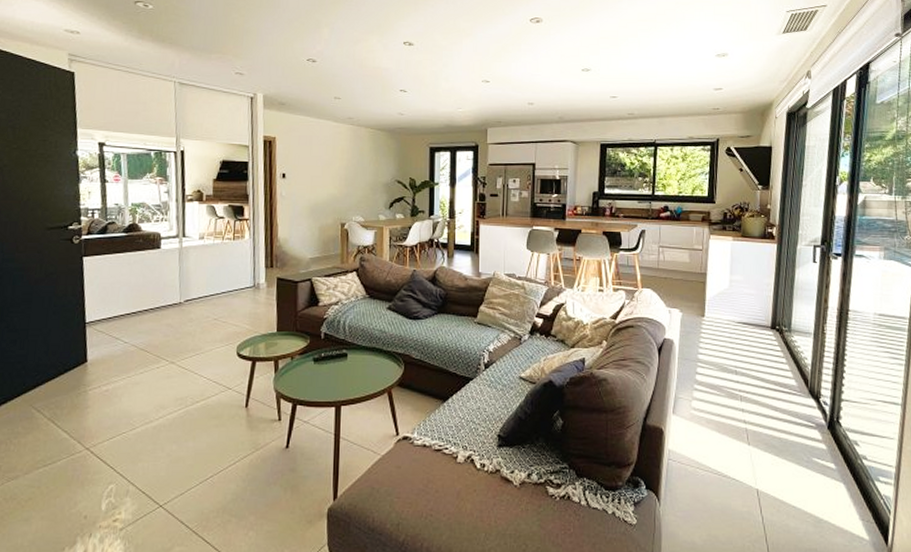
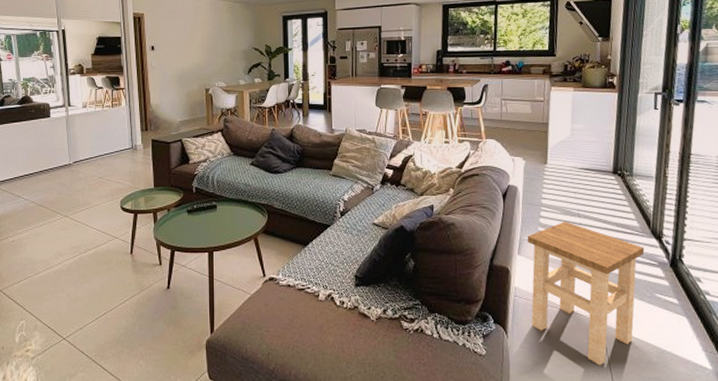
stool: none [682,379,802,536] -> present [527,222,645,366]

